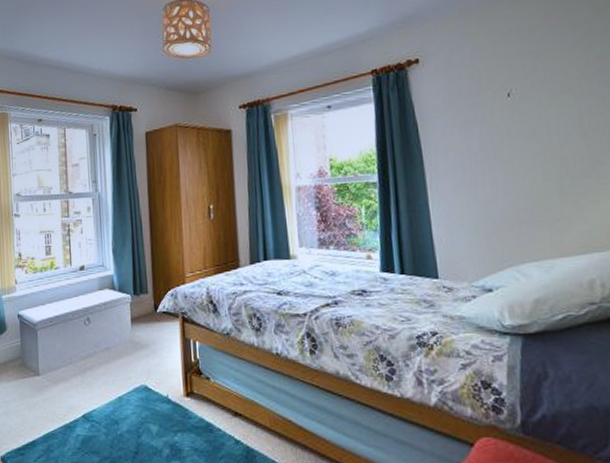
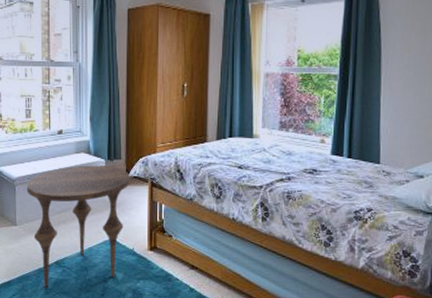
side table: none [48,301,160,447] -> present [26,165,131,288]

